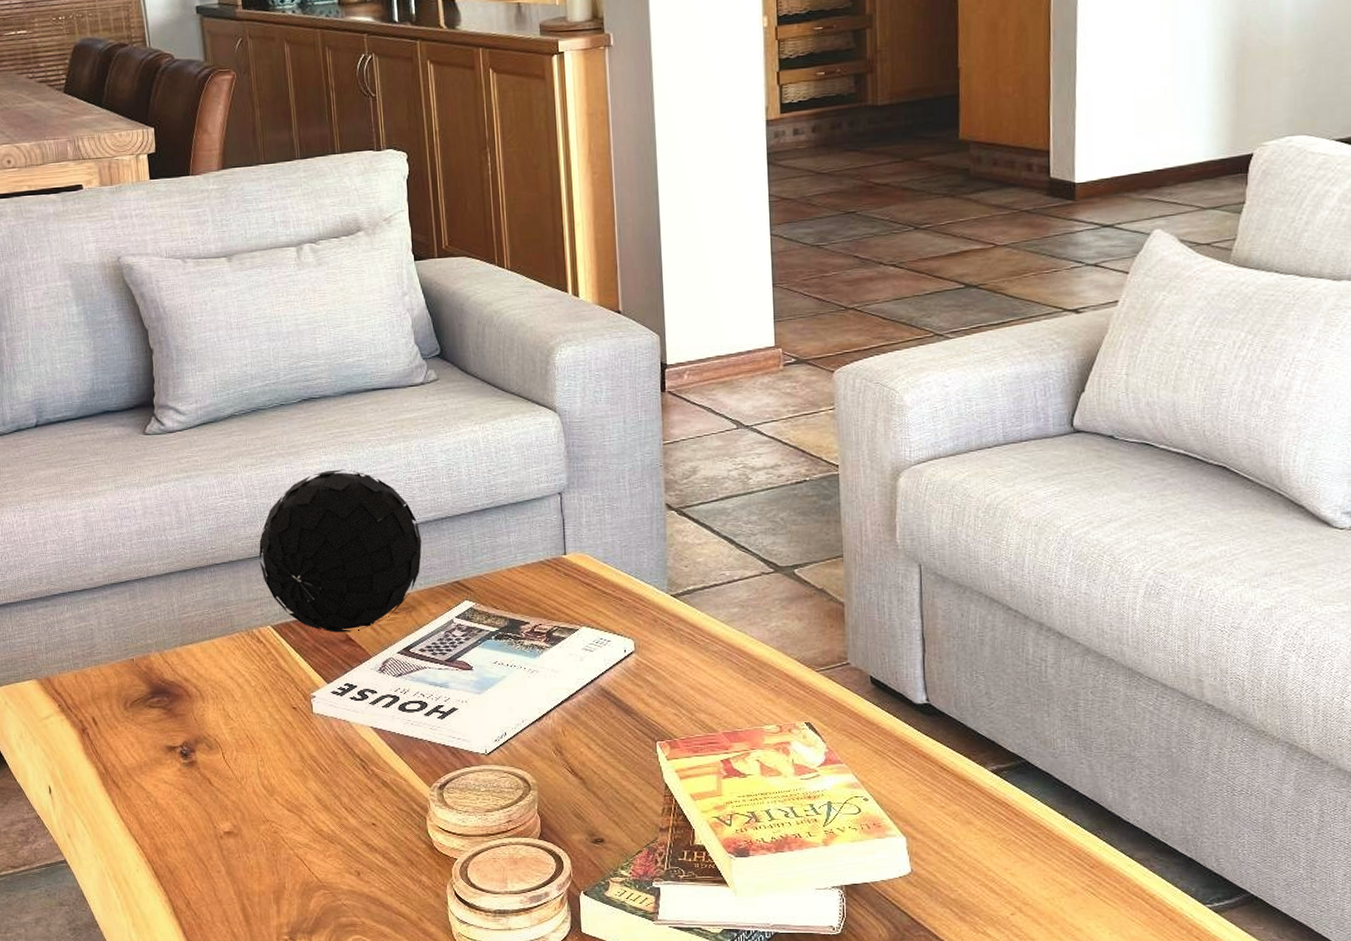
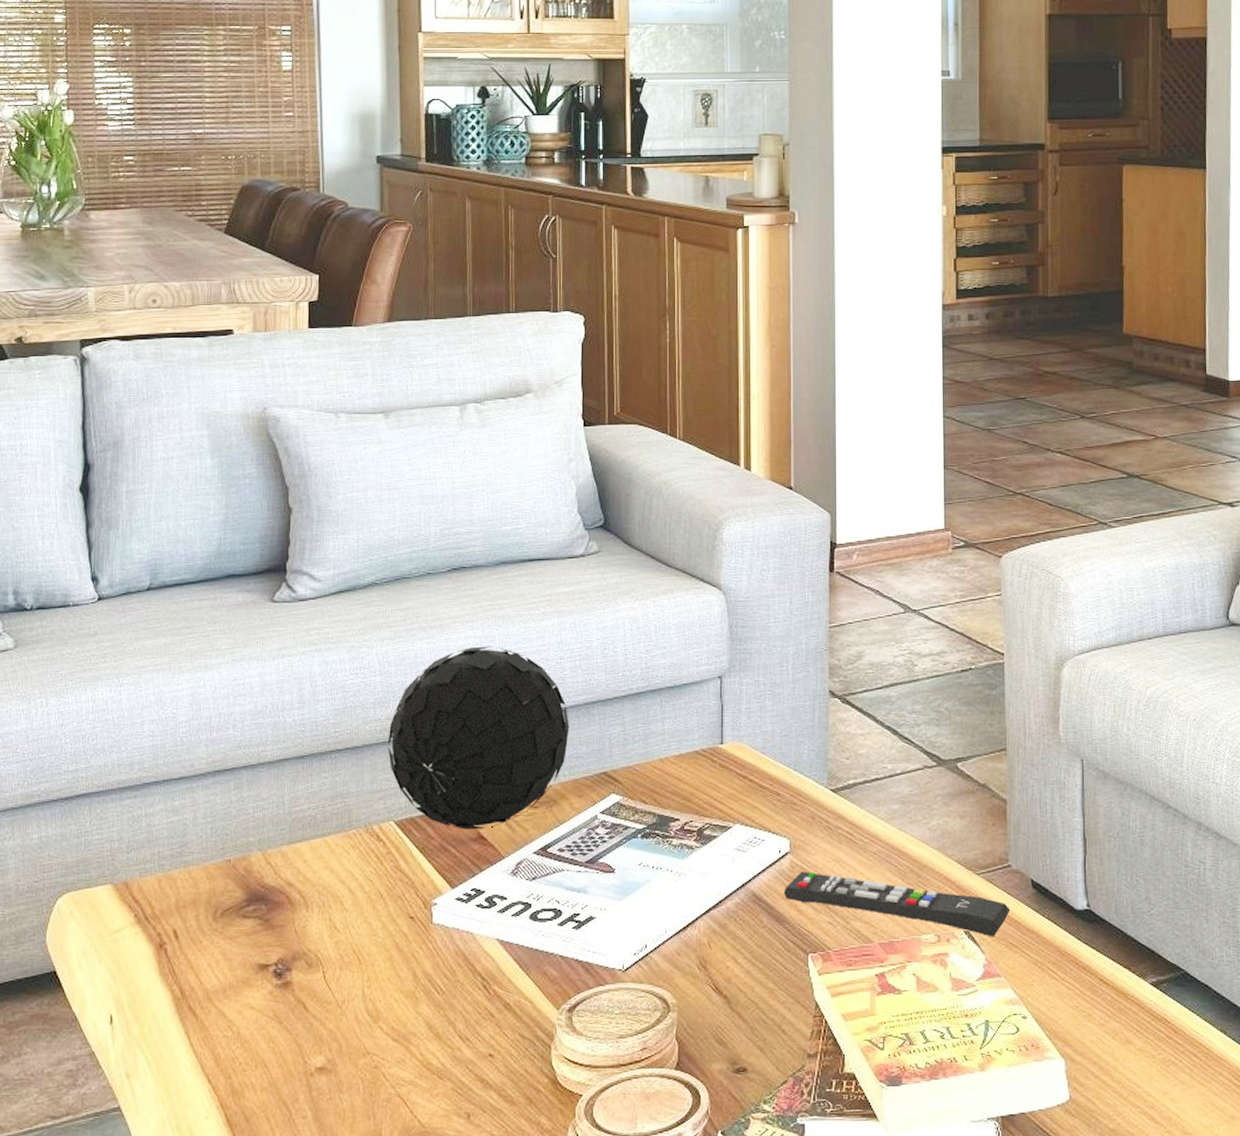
remote control: none [630,669,850,728] -> present [783,871,1011,937]

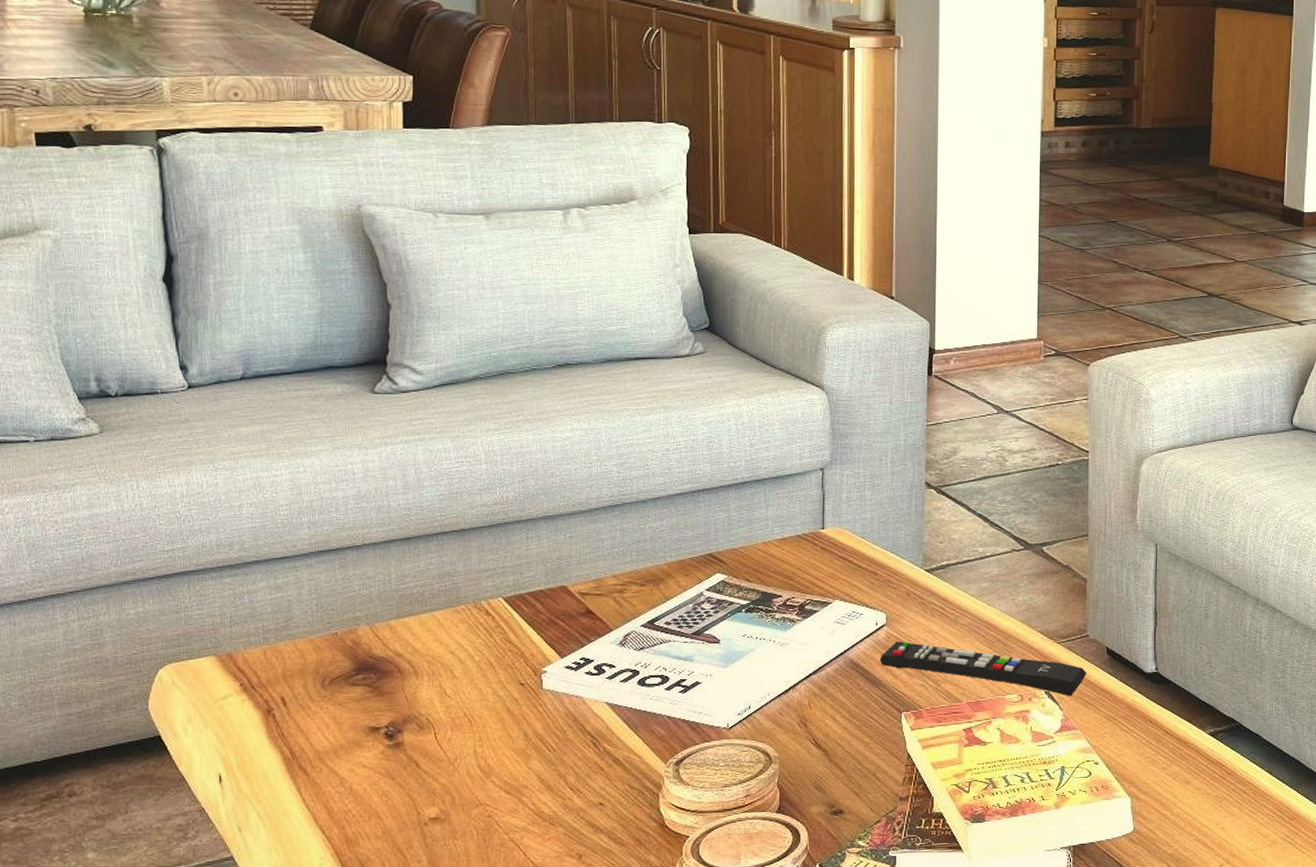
decorative orb: present [387,646,570,830] -> none [494,438,676,605]

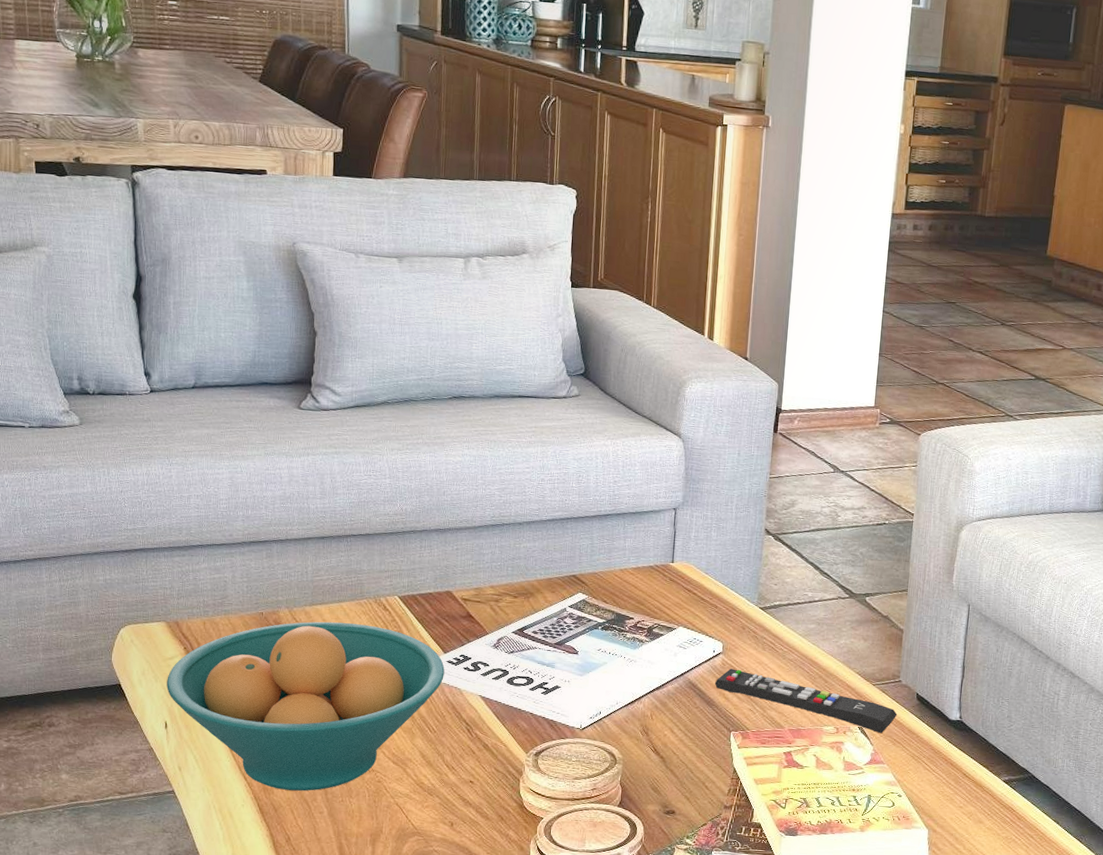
fruit bowl: none [220,634,562,840] -> present [167,621,445,791]

